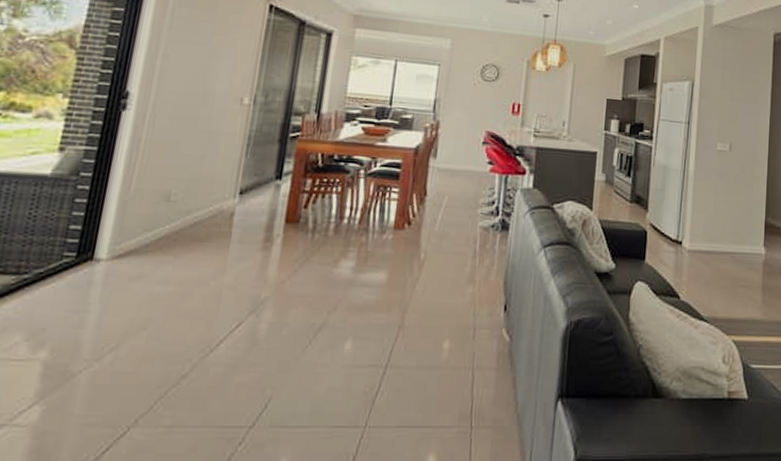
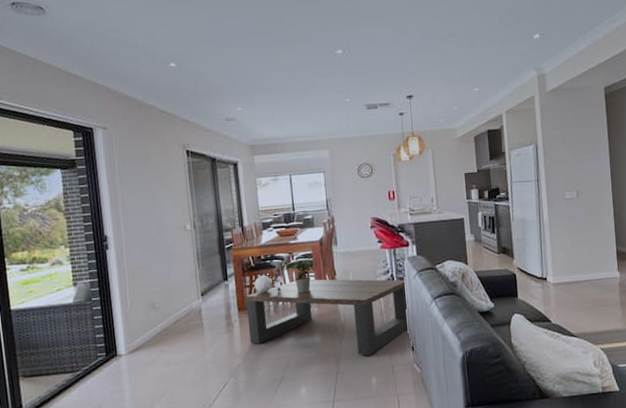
coffee table: none [290,194,514,310] -> present [245,279,409,356]
decorative sphere: none [315,180,356,207] -> present [254,275,283,294]
potted plant: none [356,162,406,212] -> present [281,255,318,293]

